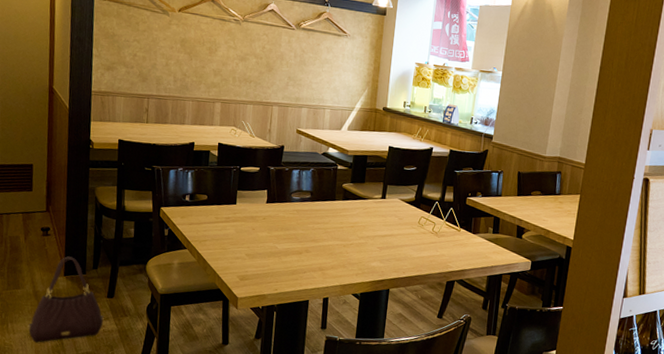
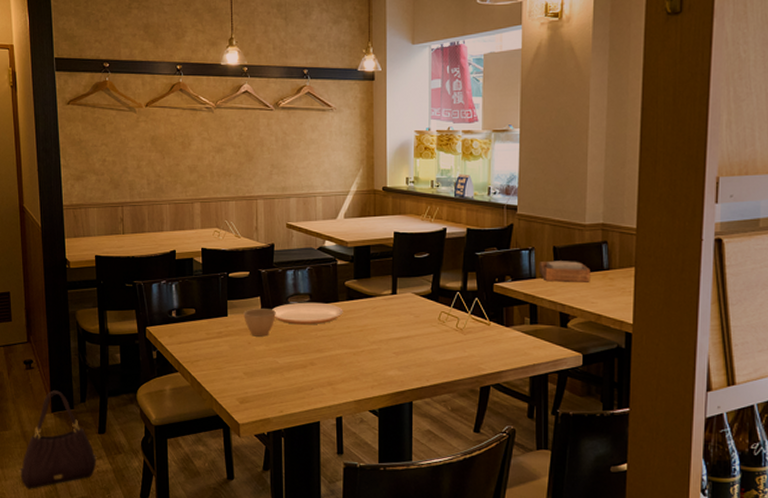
cup: none [250,199,280,225] -> present [243,308,276,337]
plate: none [277,198,339,218] -> present [272,302,343,325]
napkin holder: none [504,183,545,204] -> present [538,260,590,282]

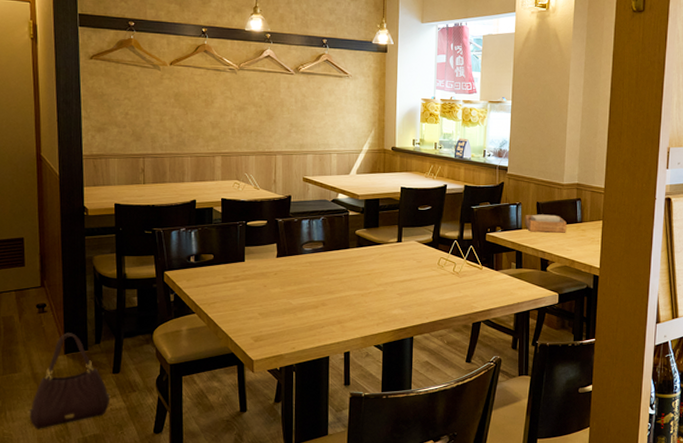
cup: present [243,308,276,337] -> none [260,254,291,280]
plate: present [272,302,343,325] -> none [287,249,353,270]

